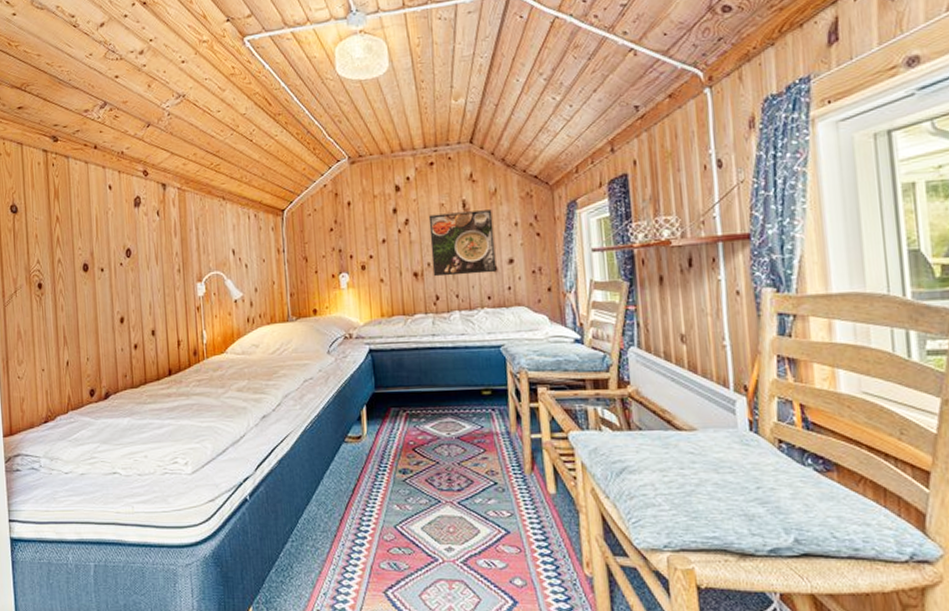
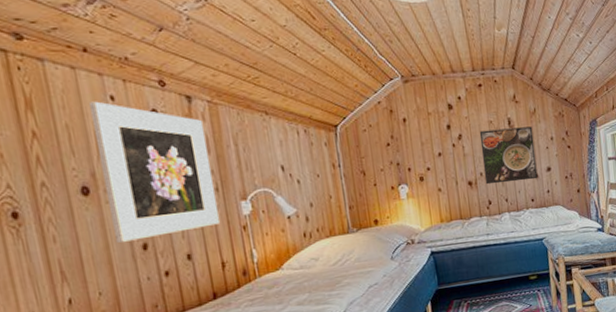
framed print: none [94,190,180,315] -> present [88,101,221,243]

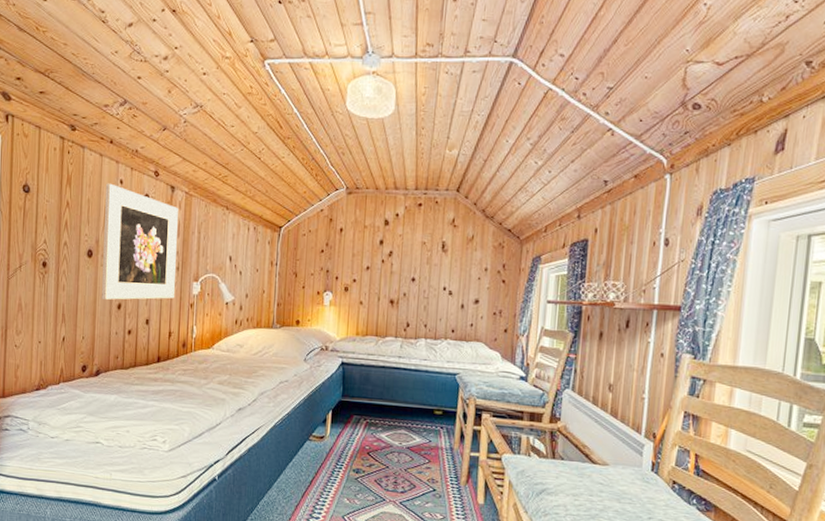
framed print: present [479,126,538,185] -> none [407,250,467,310]

